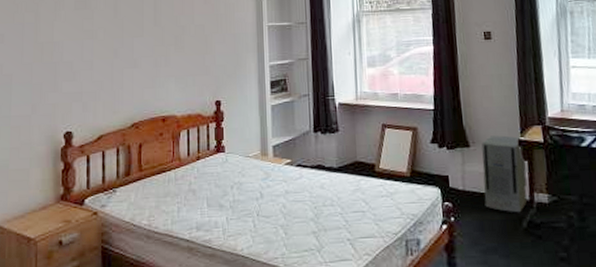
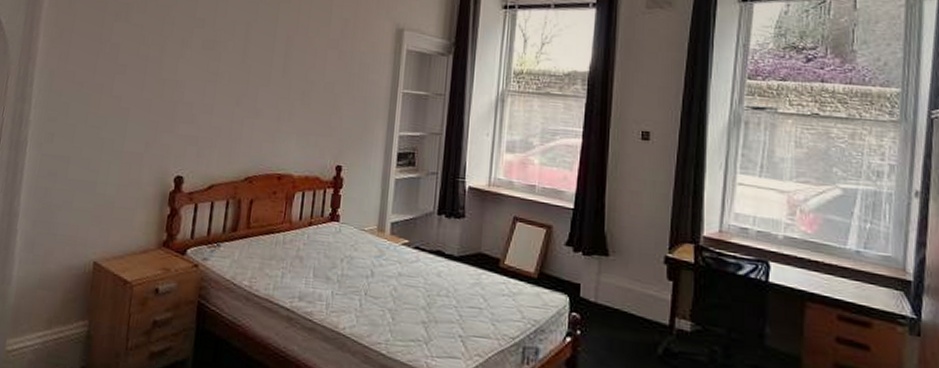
air purifier: present [481,135,528,213] -> none [617,247,671,338]

